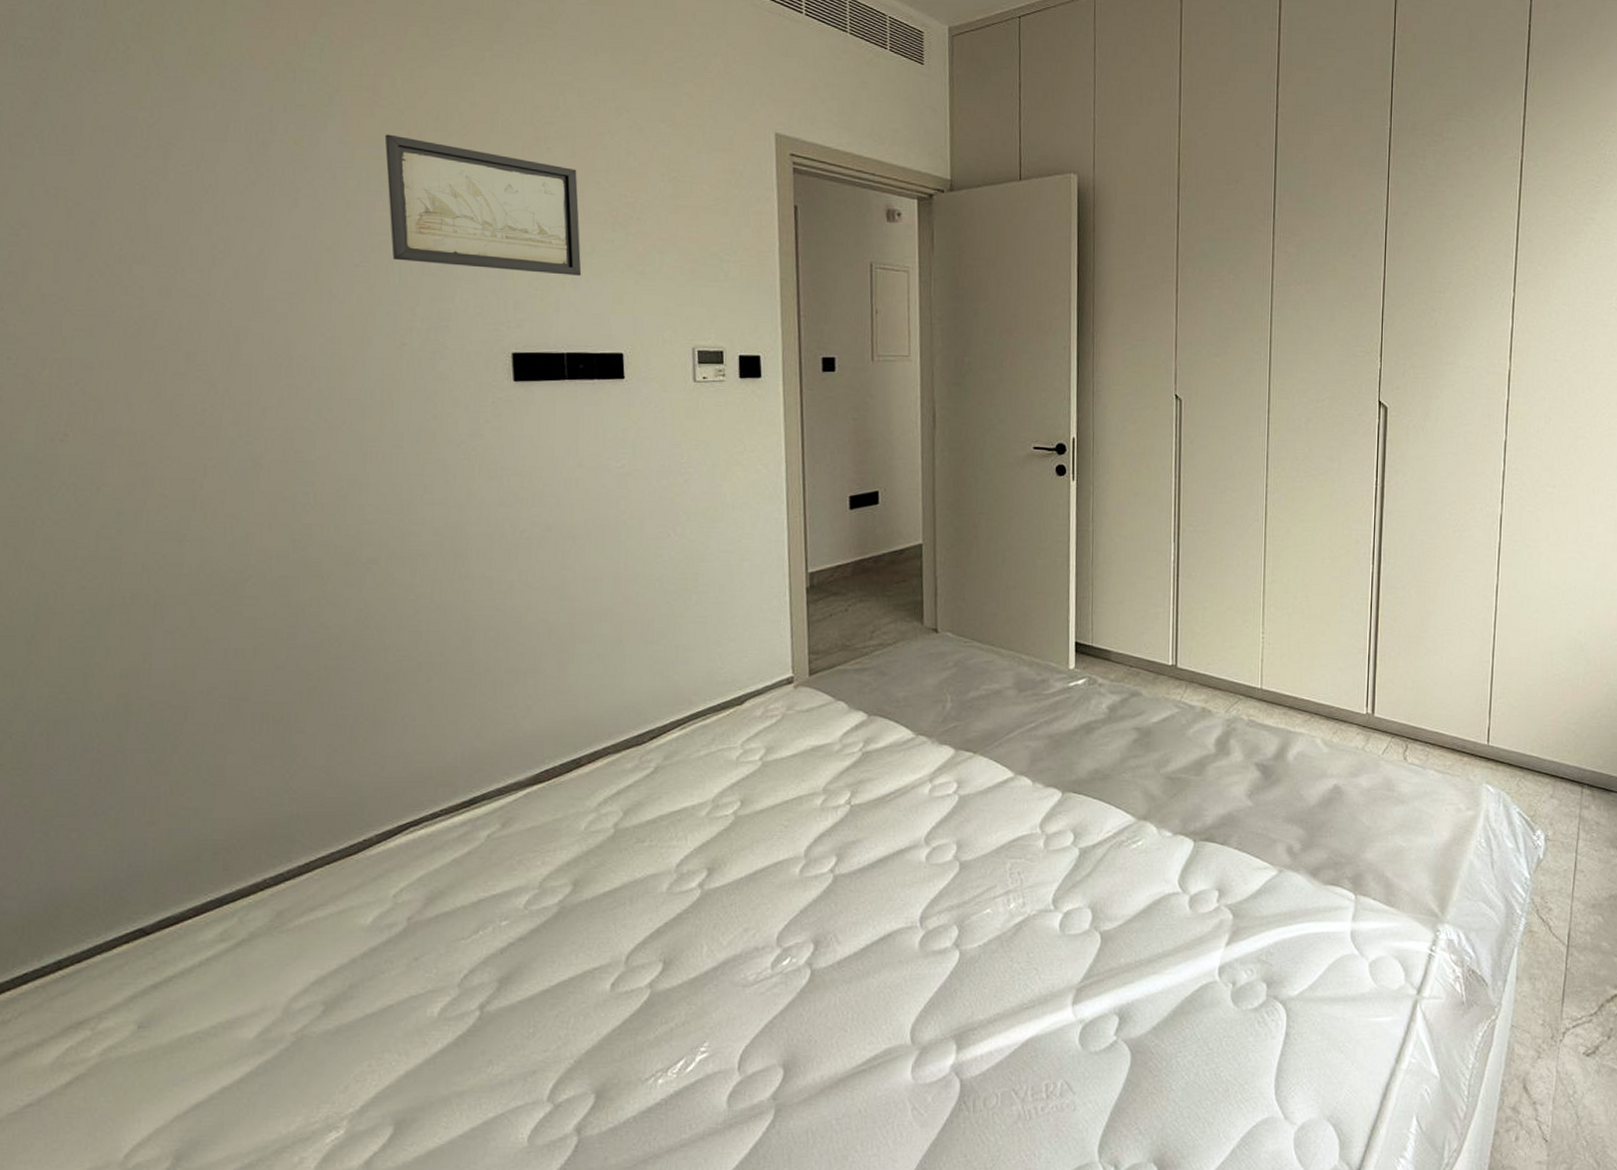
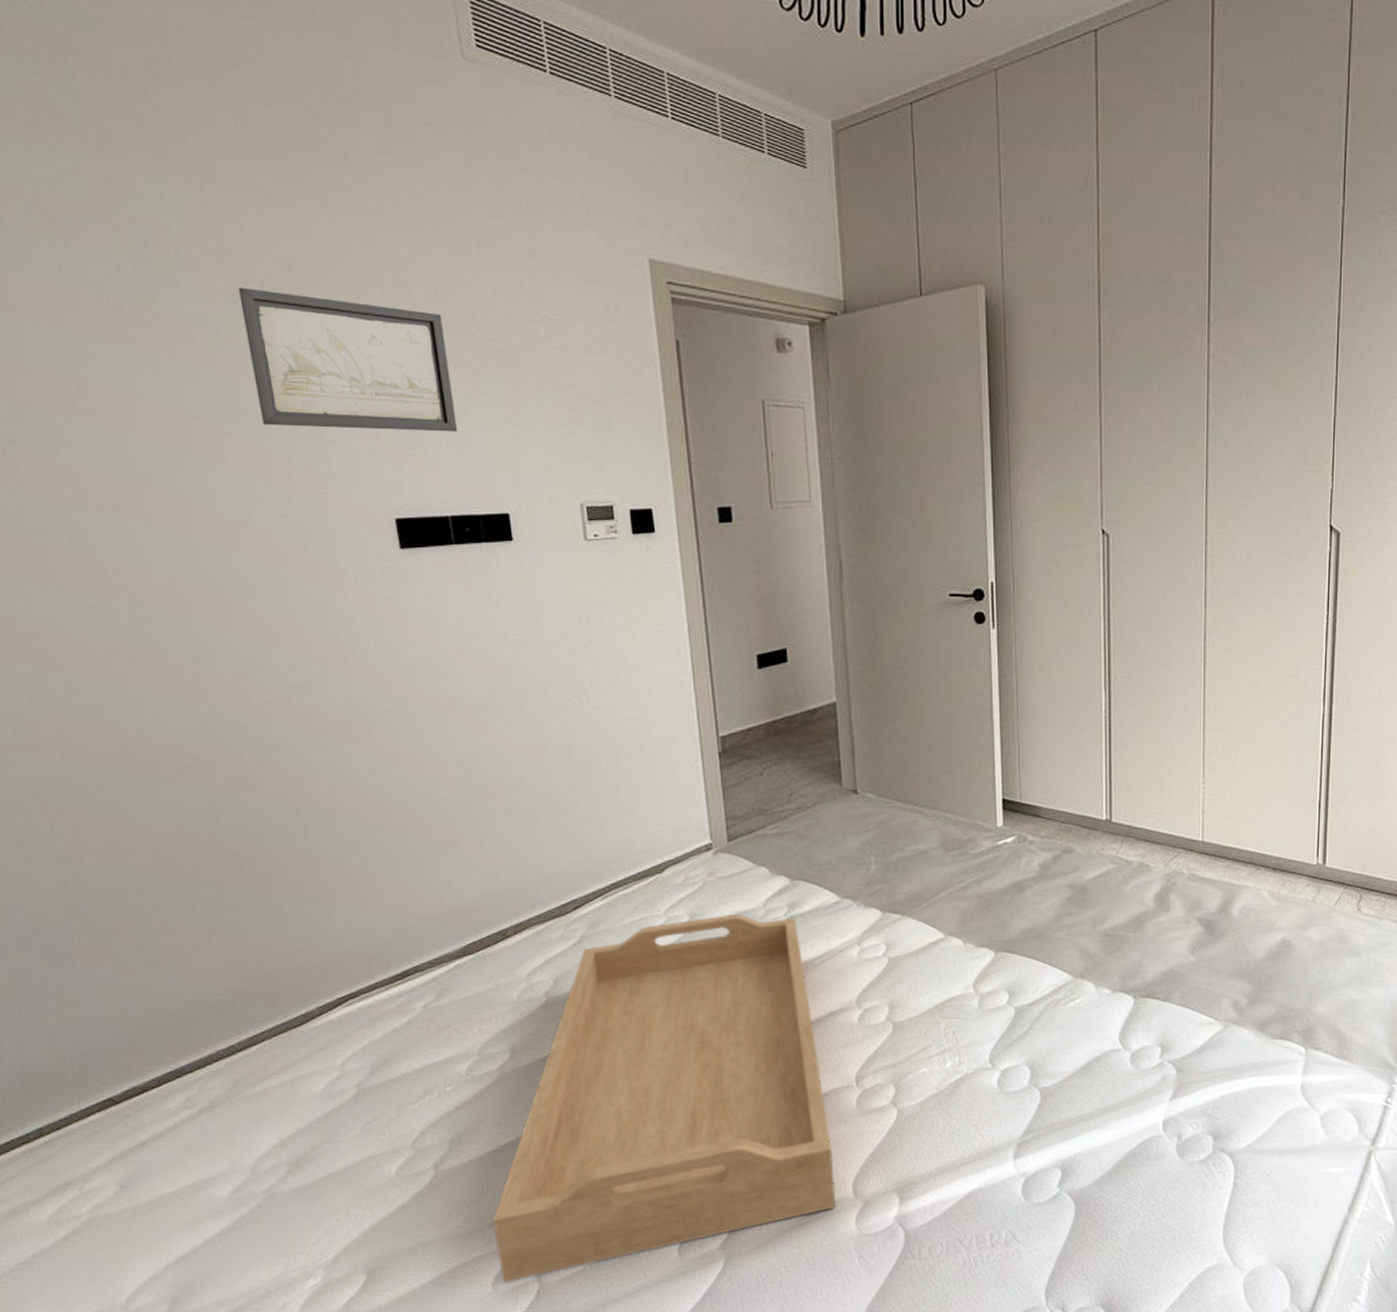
serving tray: none [535,747,893,1137] -> present [493,913,836,1283]

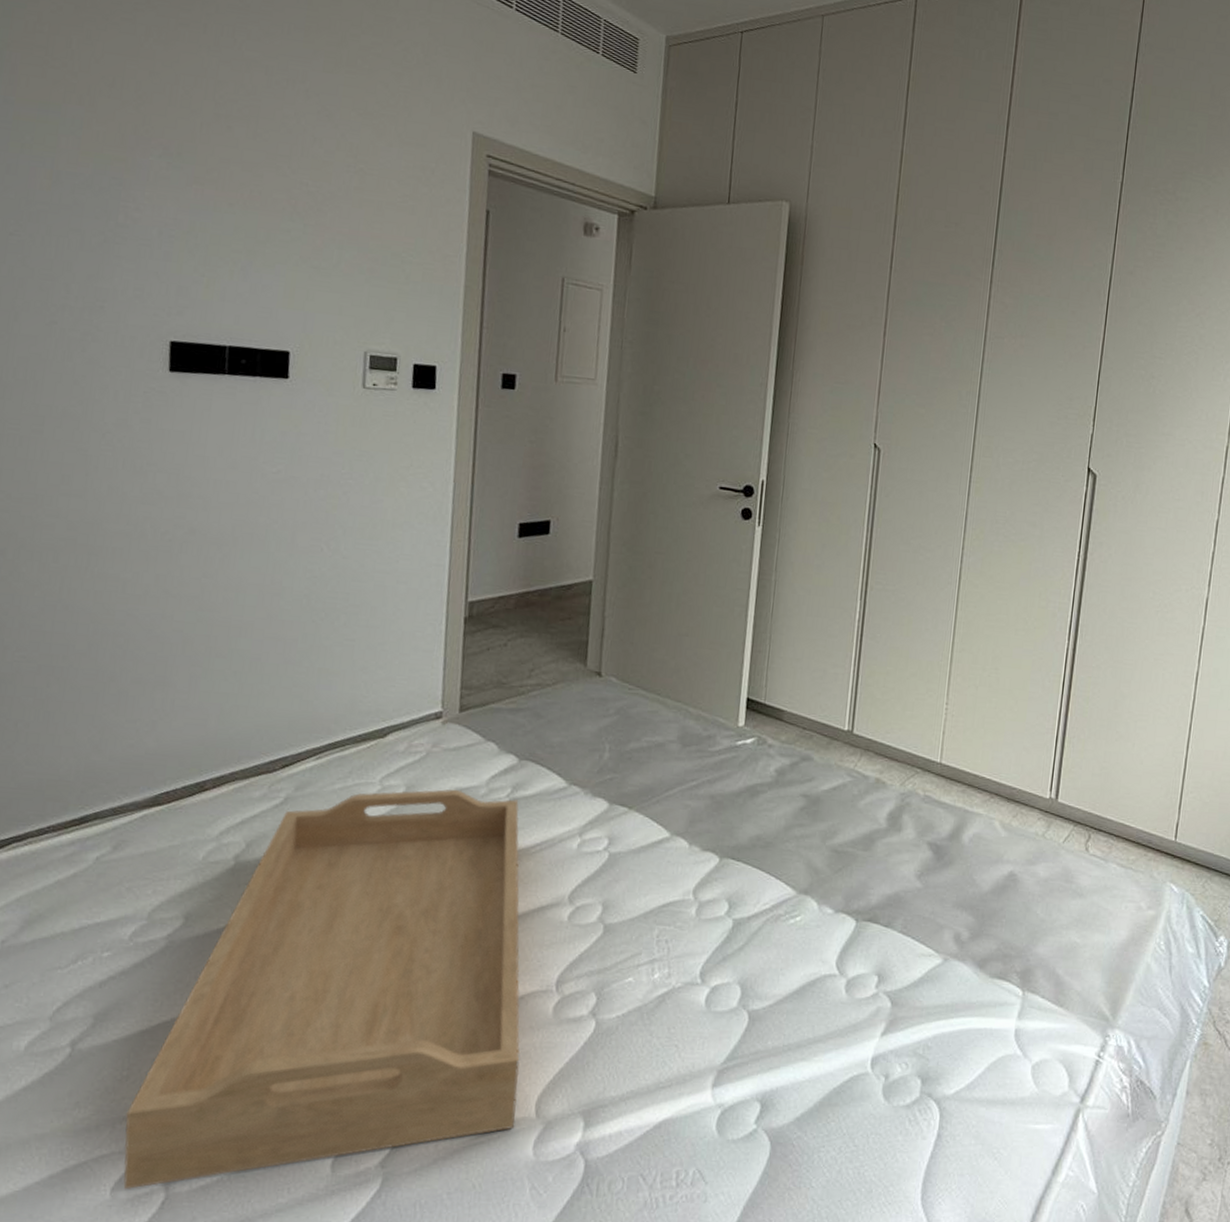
wall art: present [238,287,458,432] -> none [50,97,258,265]

